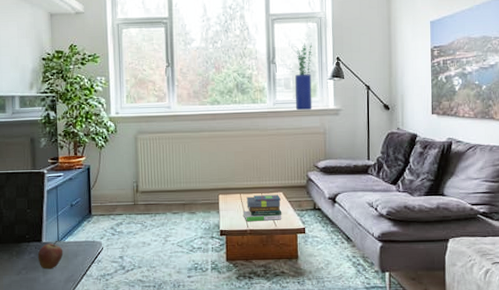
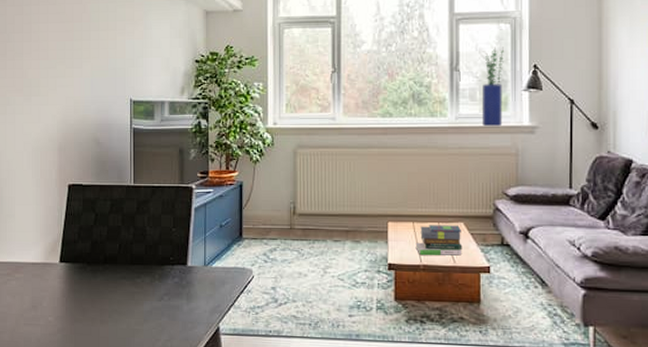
fruit: present [37,240,63,269] -> none [181,264,210,297]

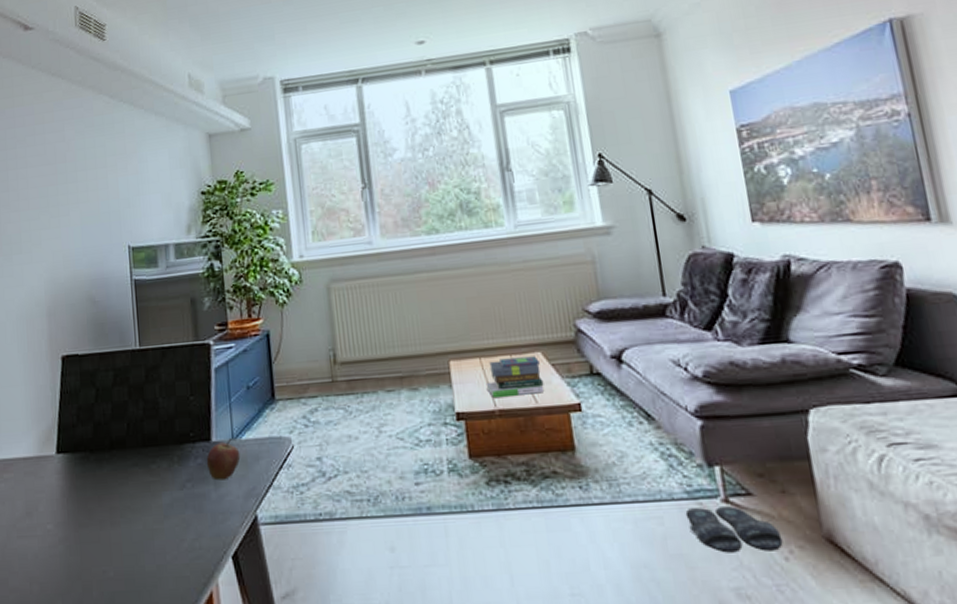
fruit: none [181,264,210,297] -> present [206,437,241,481]
vase: present [482,47,504,127] -> none [540,137,571,233]

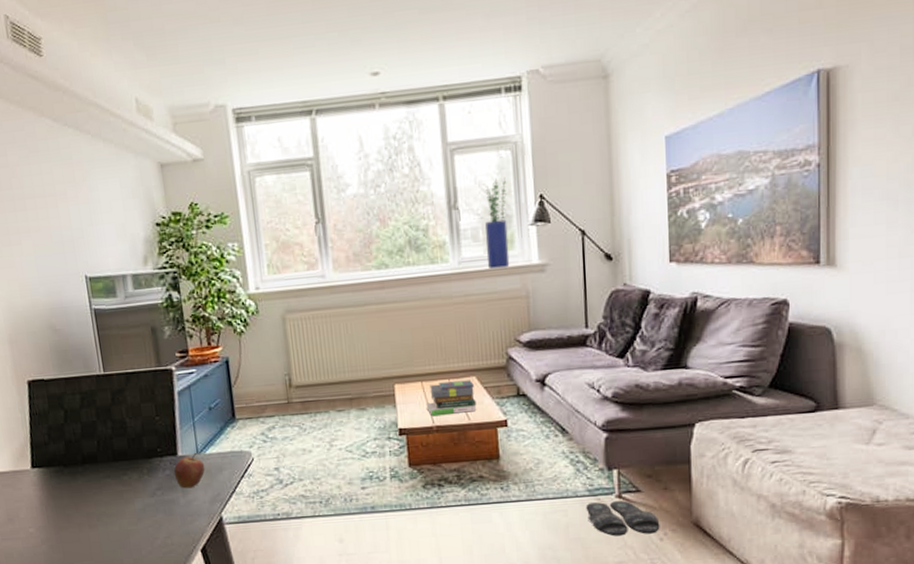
vase: none [540,137,571,233] -> present [485,177,510,270]

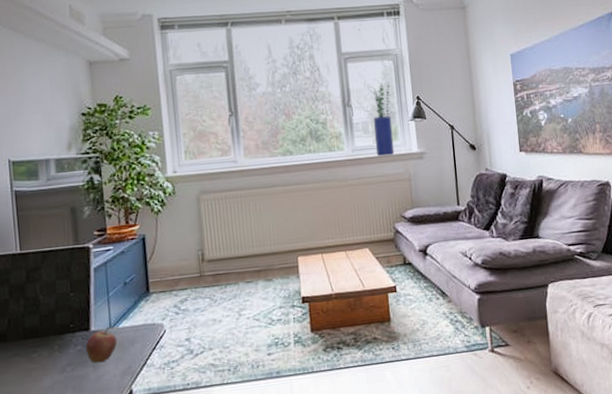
books: present [426,380,477,417] -> none [326,251,370,285]
slippers: present [587,500,660,536] -> none [466,354,527,387]

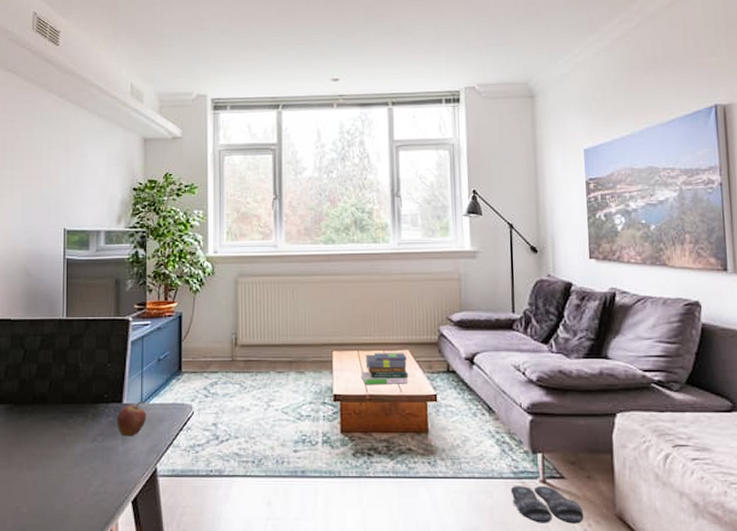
books: none [326,251,370,285] -> present [361,353,408,385]
vase: present [373,82,395,157] -> none [423,173,444,252]
slippers: none [466,354,527,387] -> present [512,486,584,524]

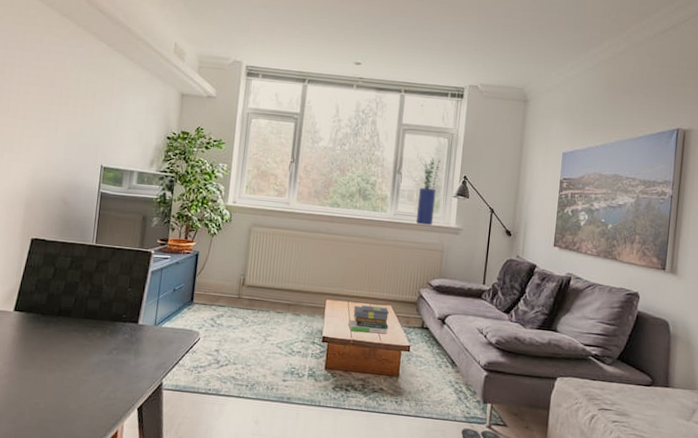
fruit: present [116,401,147,437] -> none [131,323,159,353]
vase: none [423,173,444,252] -> present [415,157,441,226]

